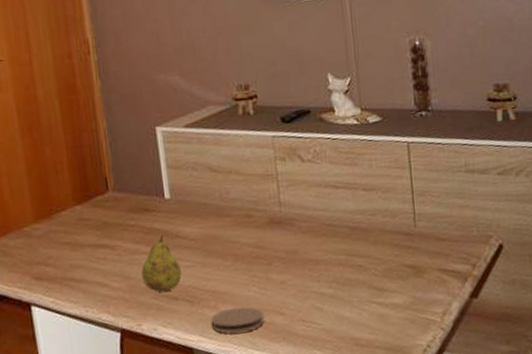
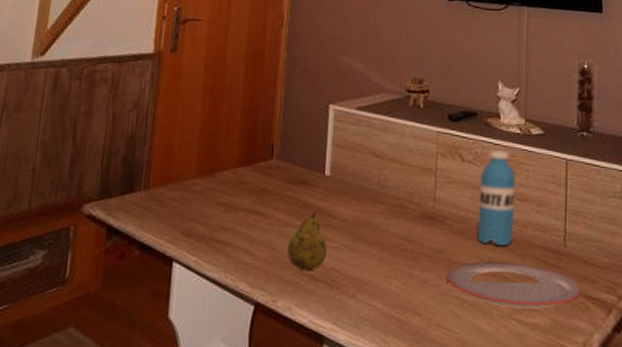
coaster: present [210,307,265,334] -> none [346,299,401,328]
plate: none [303,250,437,293] -> present [447,261,582,309]
water bottle: none [323,144,363,238] -> present [477,149,515,247]

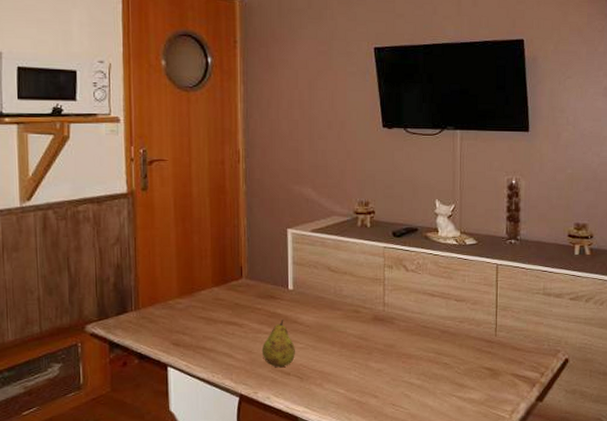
plate: present [447,261,582,309] -> none [397,351,510,387]
water bottle: present [477,149,515,247] -> none [421,259,453,339]

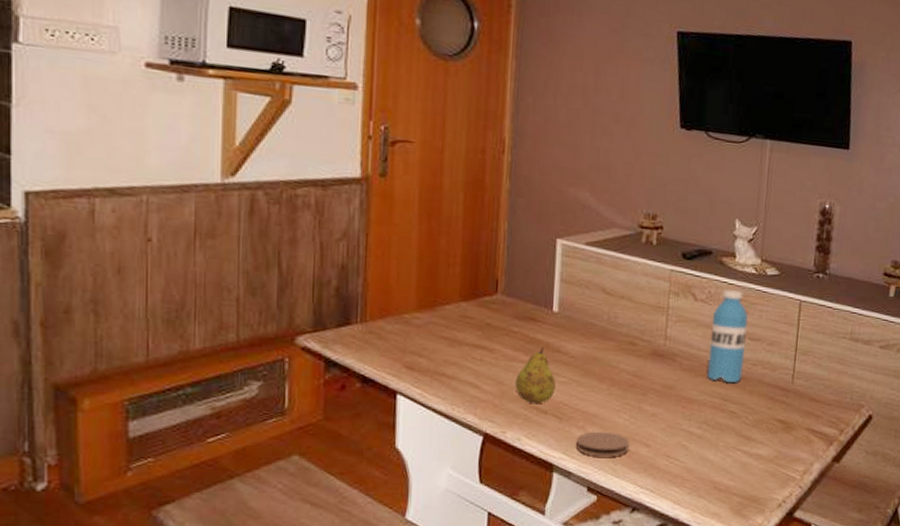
coaster: none [315,387,361,409] -> present [575,431,630,457]
water bottle: none [421,259,453,339] -> present [707,289,748,384]

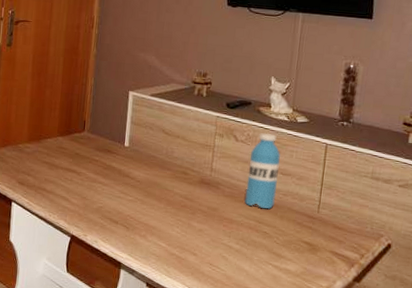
fruit: present [514,347,556,404] -> none [94,172,125,216]
coaster: present [575,431,630,457] -> none [138,240,181,261]

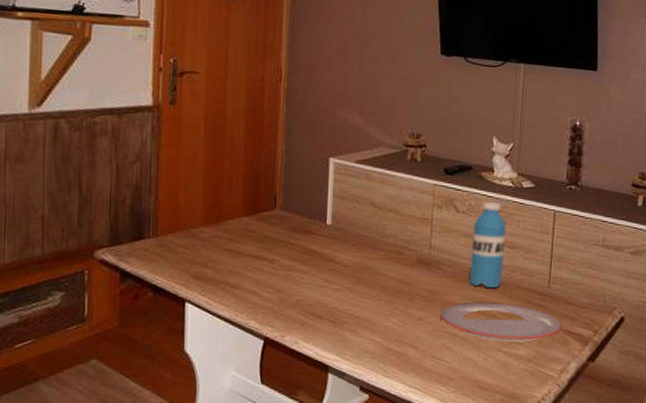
plate: none [218,219,330,258] -> present [440,302,562,342]

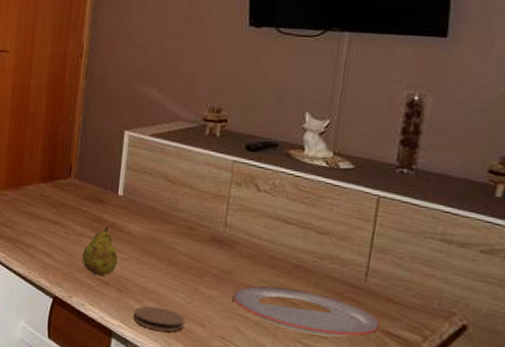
fruit: none [292,257,330,310] -> present [81,226,118,276]
coaster: none [348,334,399,358] -> present [133,306,185,332]
water bottle: present [469,201,506,289] -> none [267,181,316,276]

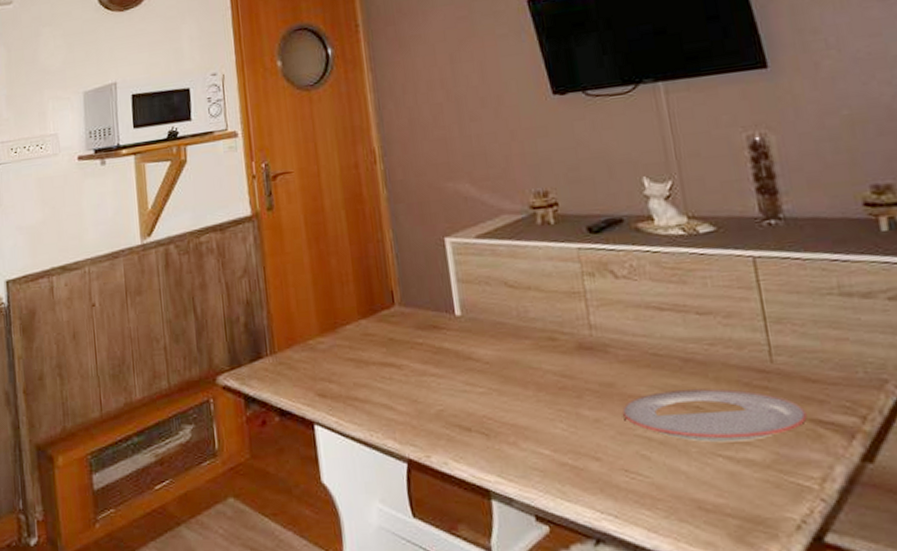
fruit: present [81,226,118,276] -> none [429,356,475,421]
coaster: present [133,306,185,332] -> none [510,446,576,478]

